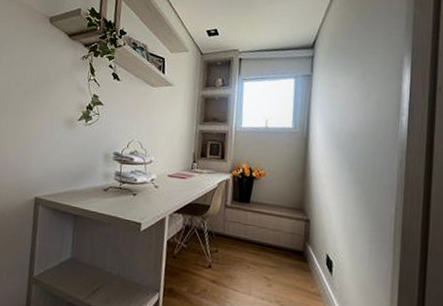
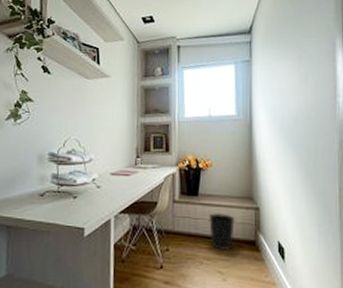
wastebasket: none [258,220,284,258] -> present [209,212,235,251]

